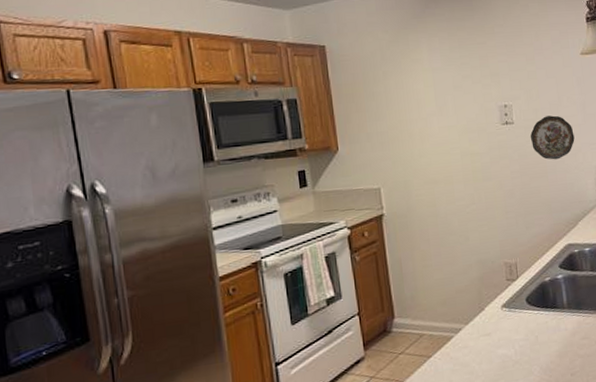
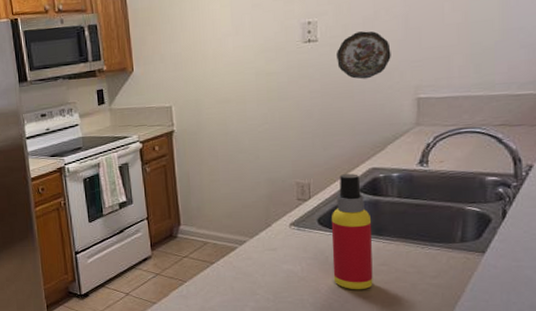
spray bottle: none [538,250,578,368] -> present [331,174,373,290]

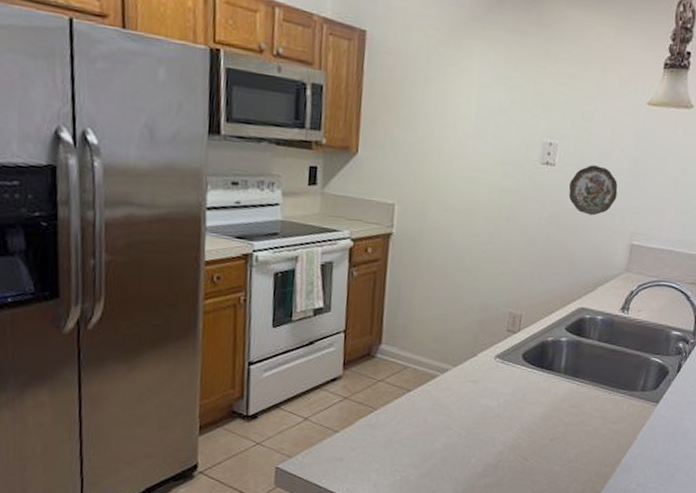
spray bottle: present [331,174,373,290] -> none [526,310,572,431]

